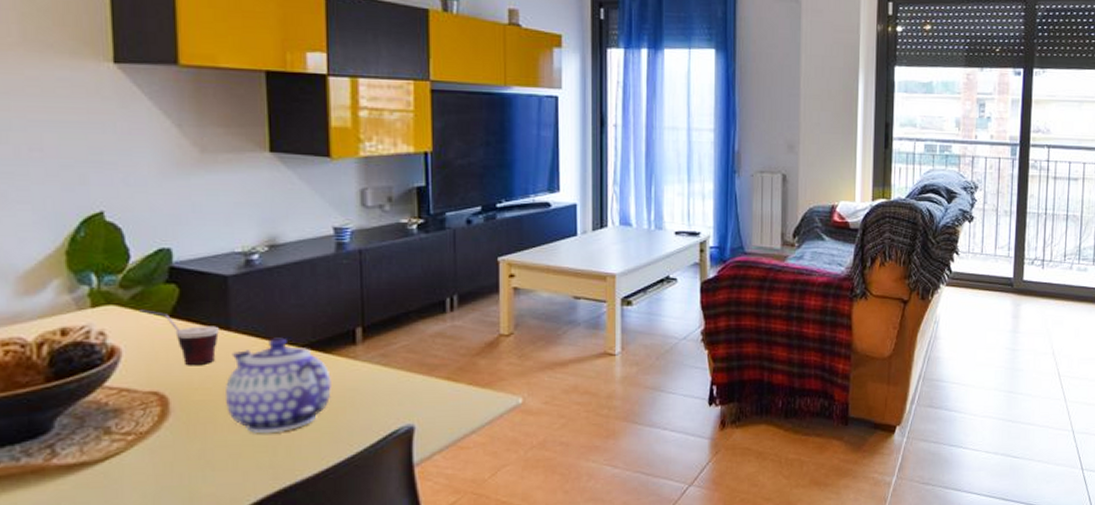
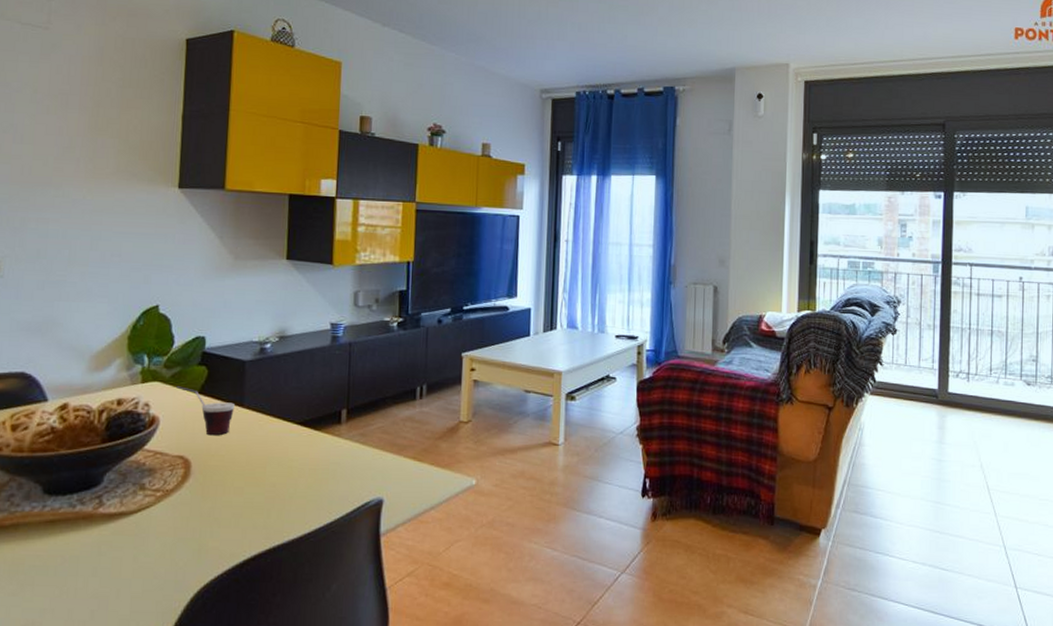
teapot: present [224,337,331,434] -> none [234,415,319,498]

